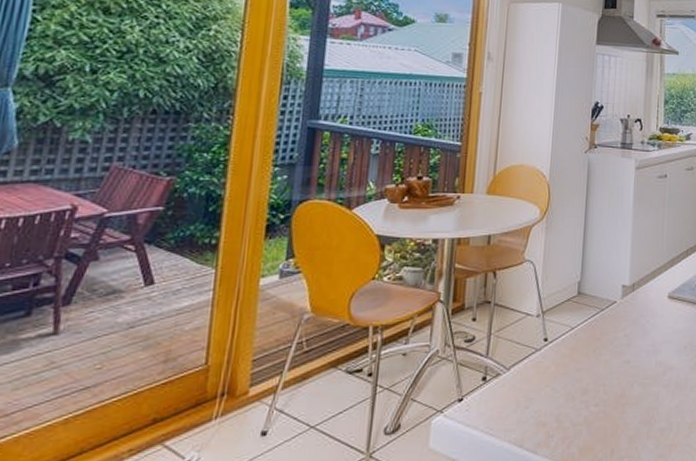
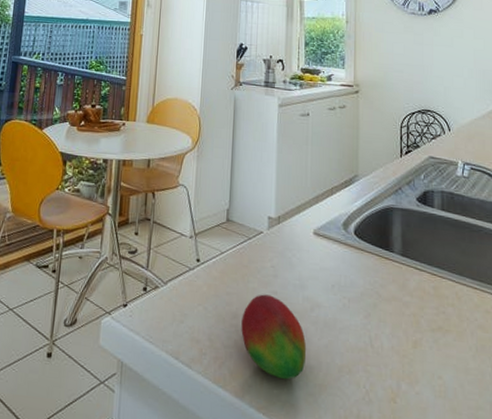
fruit: none [591,365,658,447] -> present [241,294,307,380]

